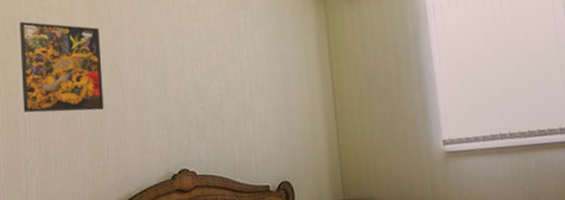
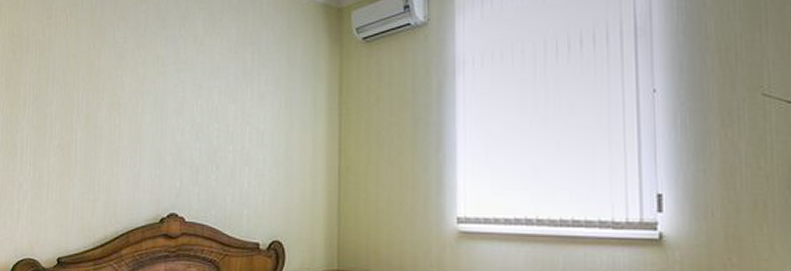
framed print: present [20,21,104,113] -> none [22,38,103,139]

